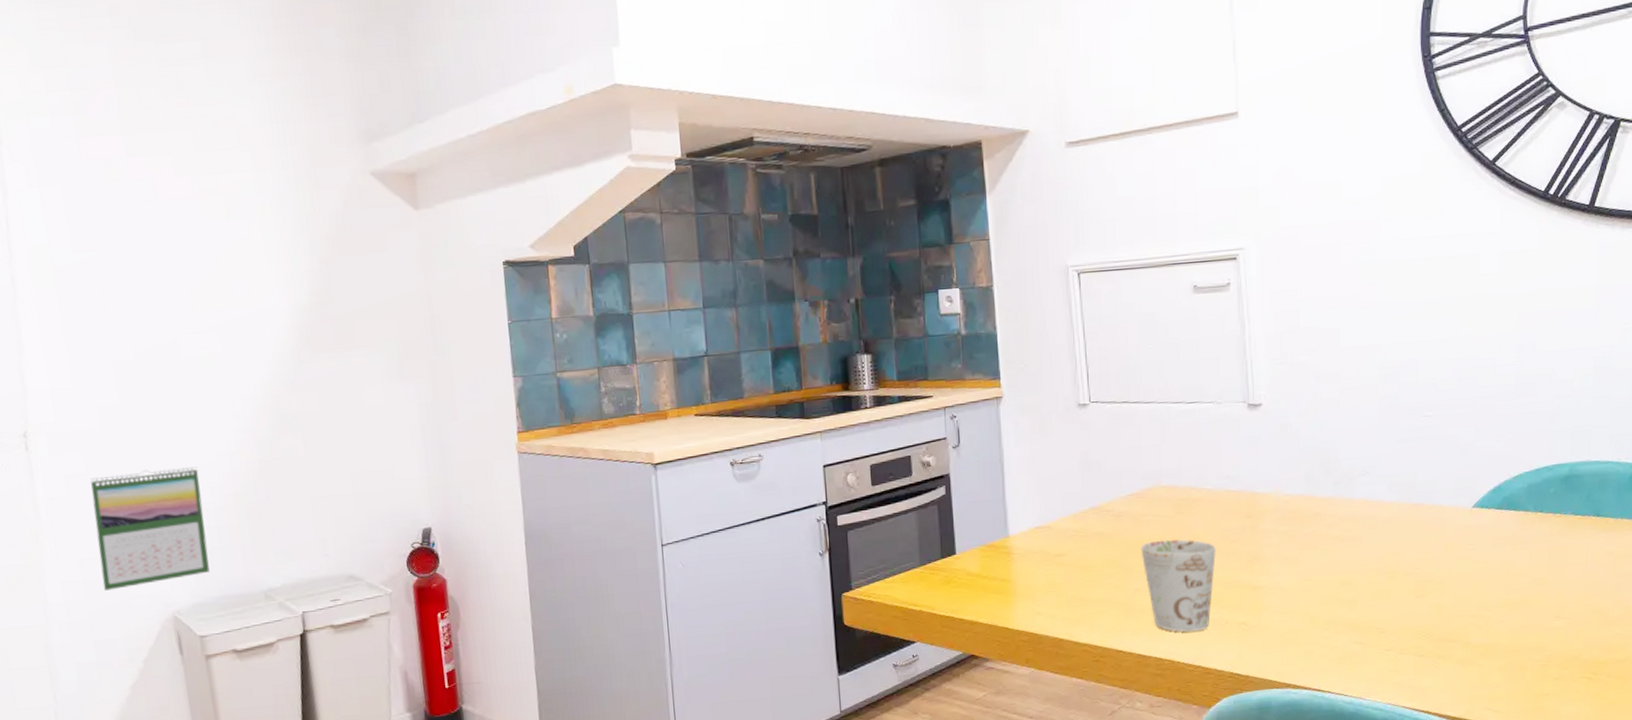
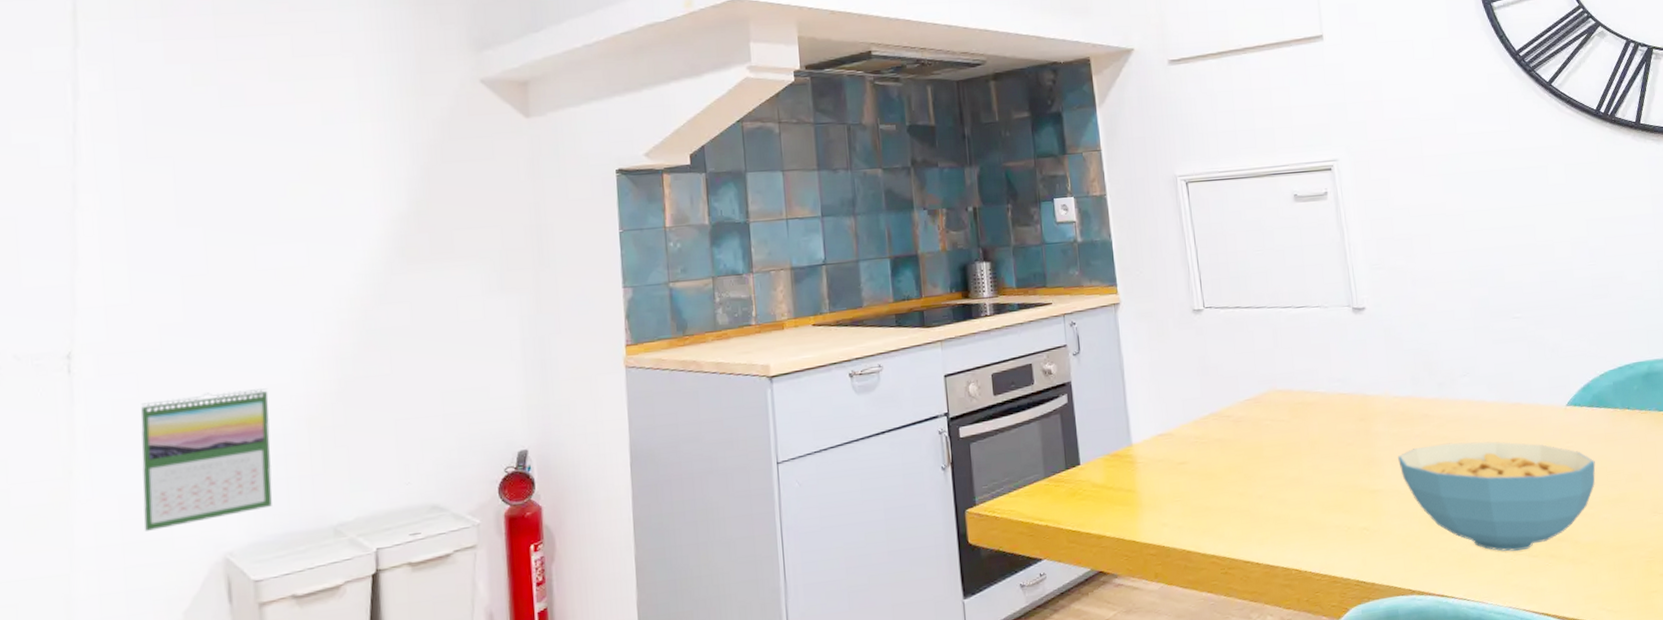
mug: present [1141,539,1216,632] -> none [1261,444,1334,540]
cereal bowl: none [1284,542,1497,651] -> present [1398,441,1596,552]

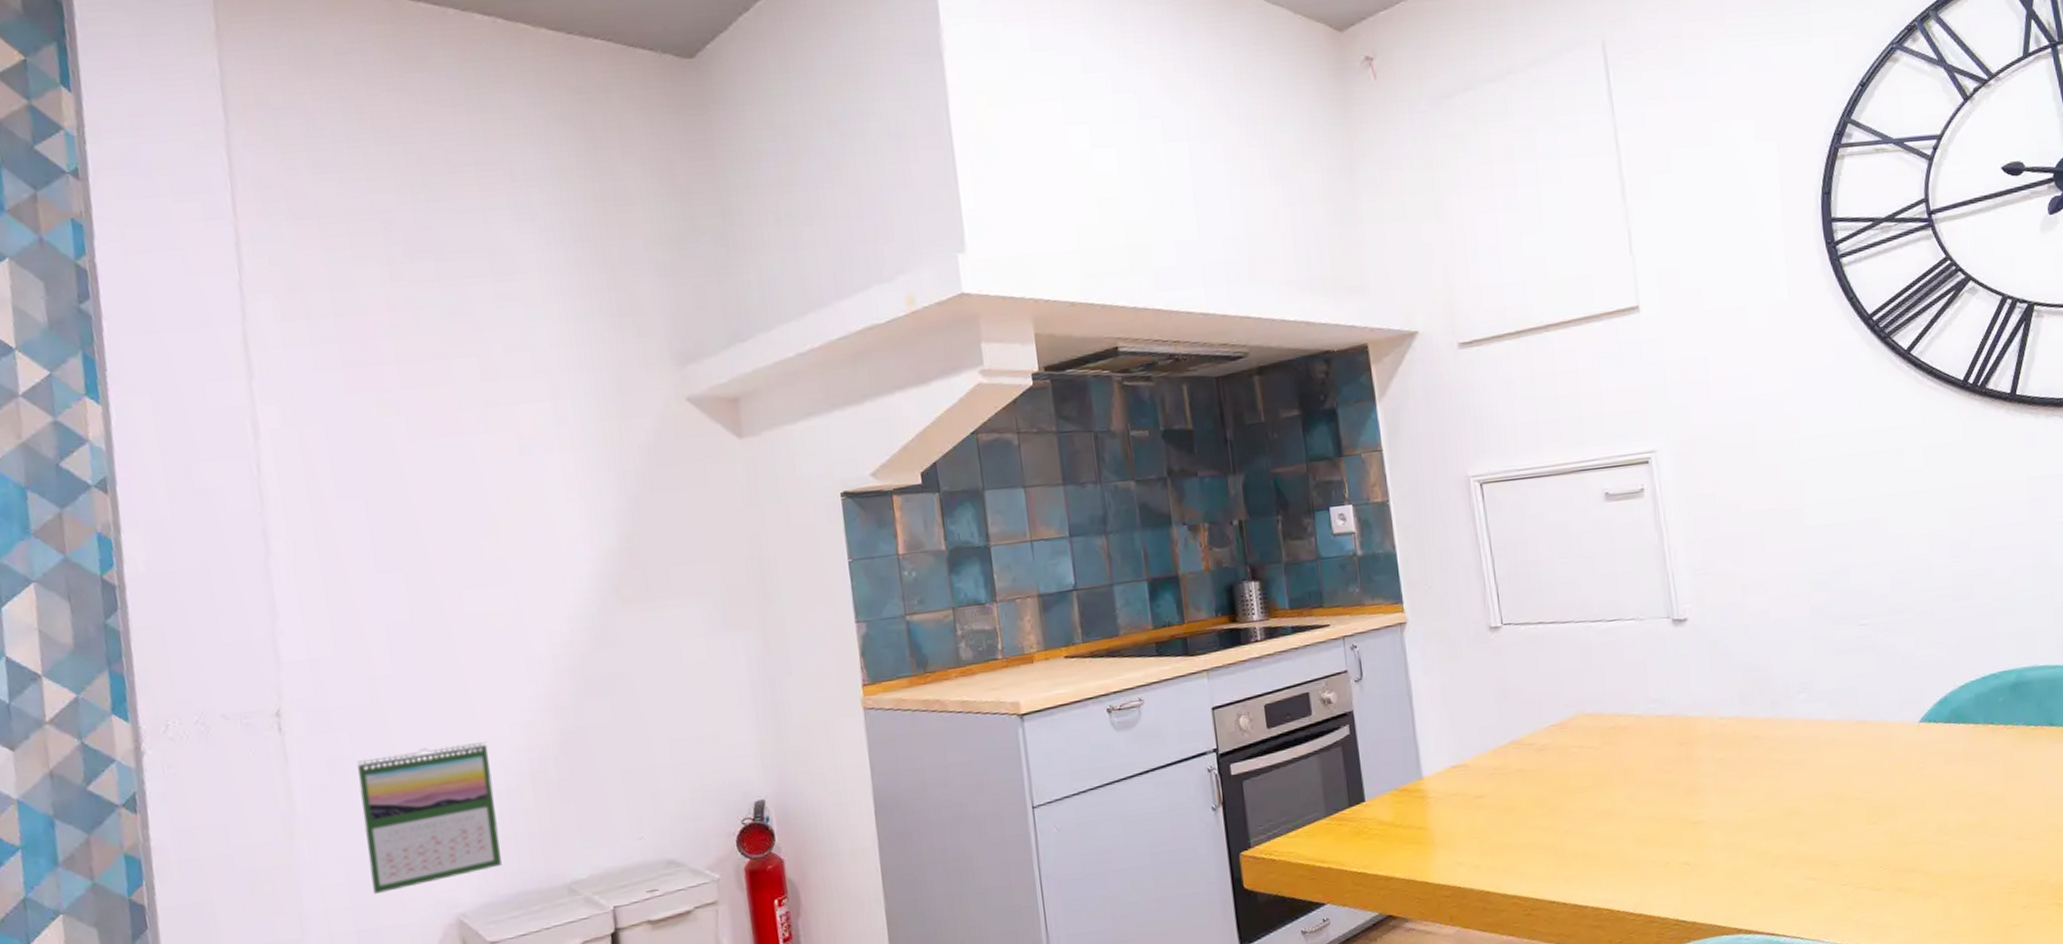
cereal bowl: present [1398,441,1596,552] -> none [1723,764,1952,885]

